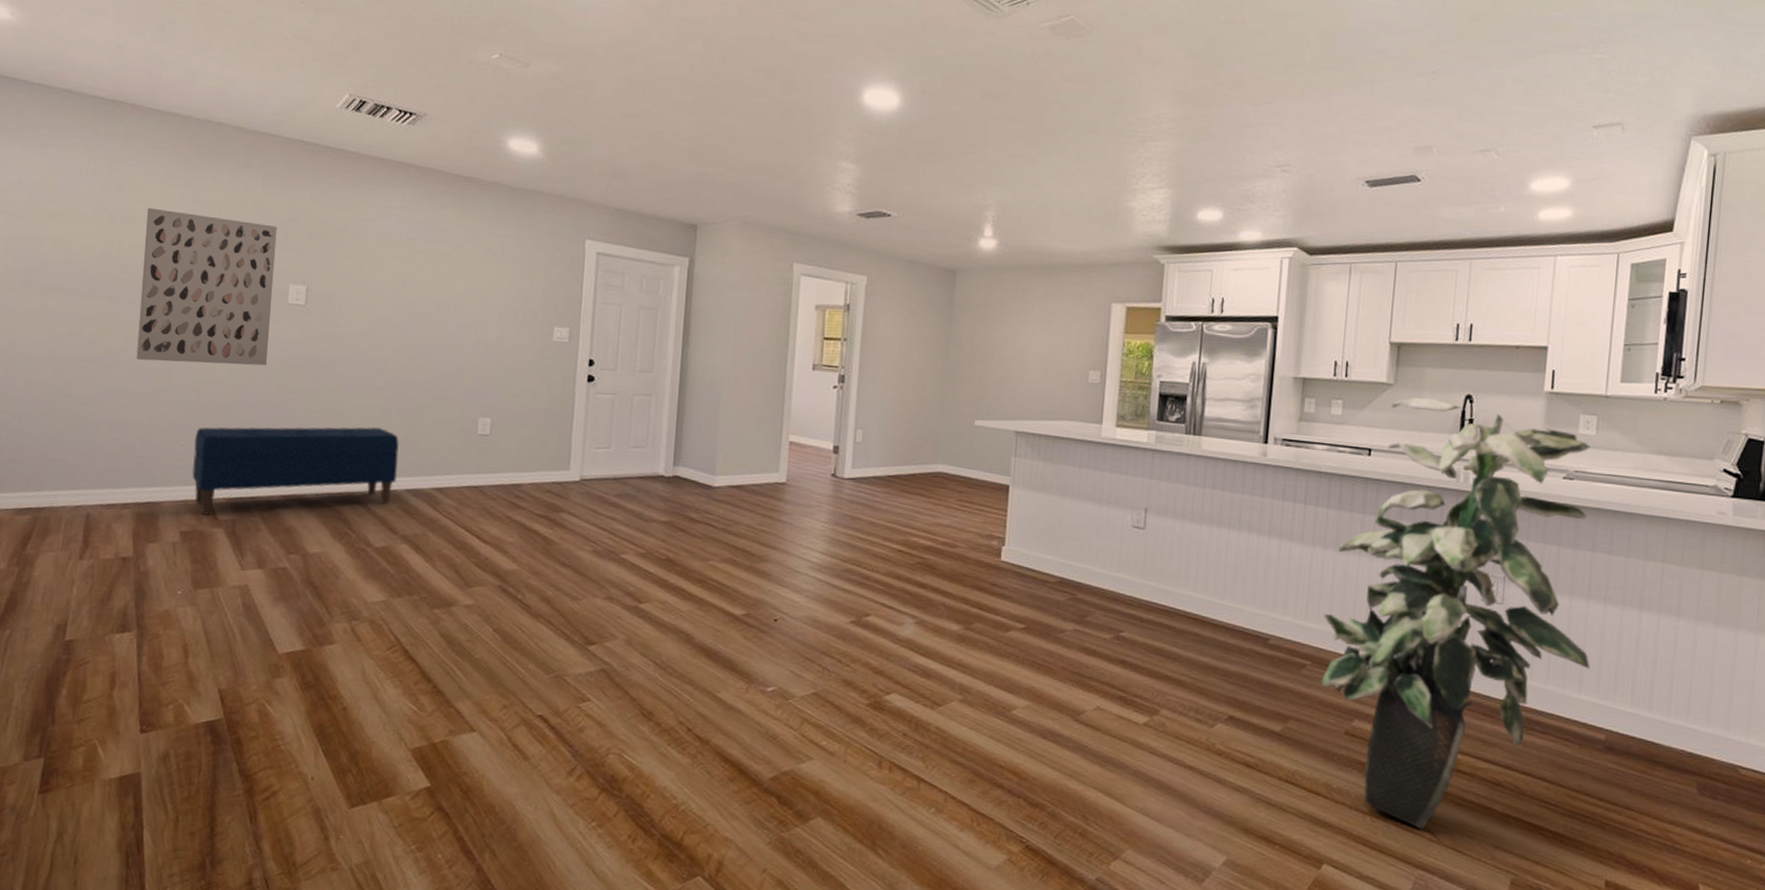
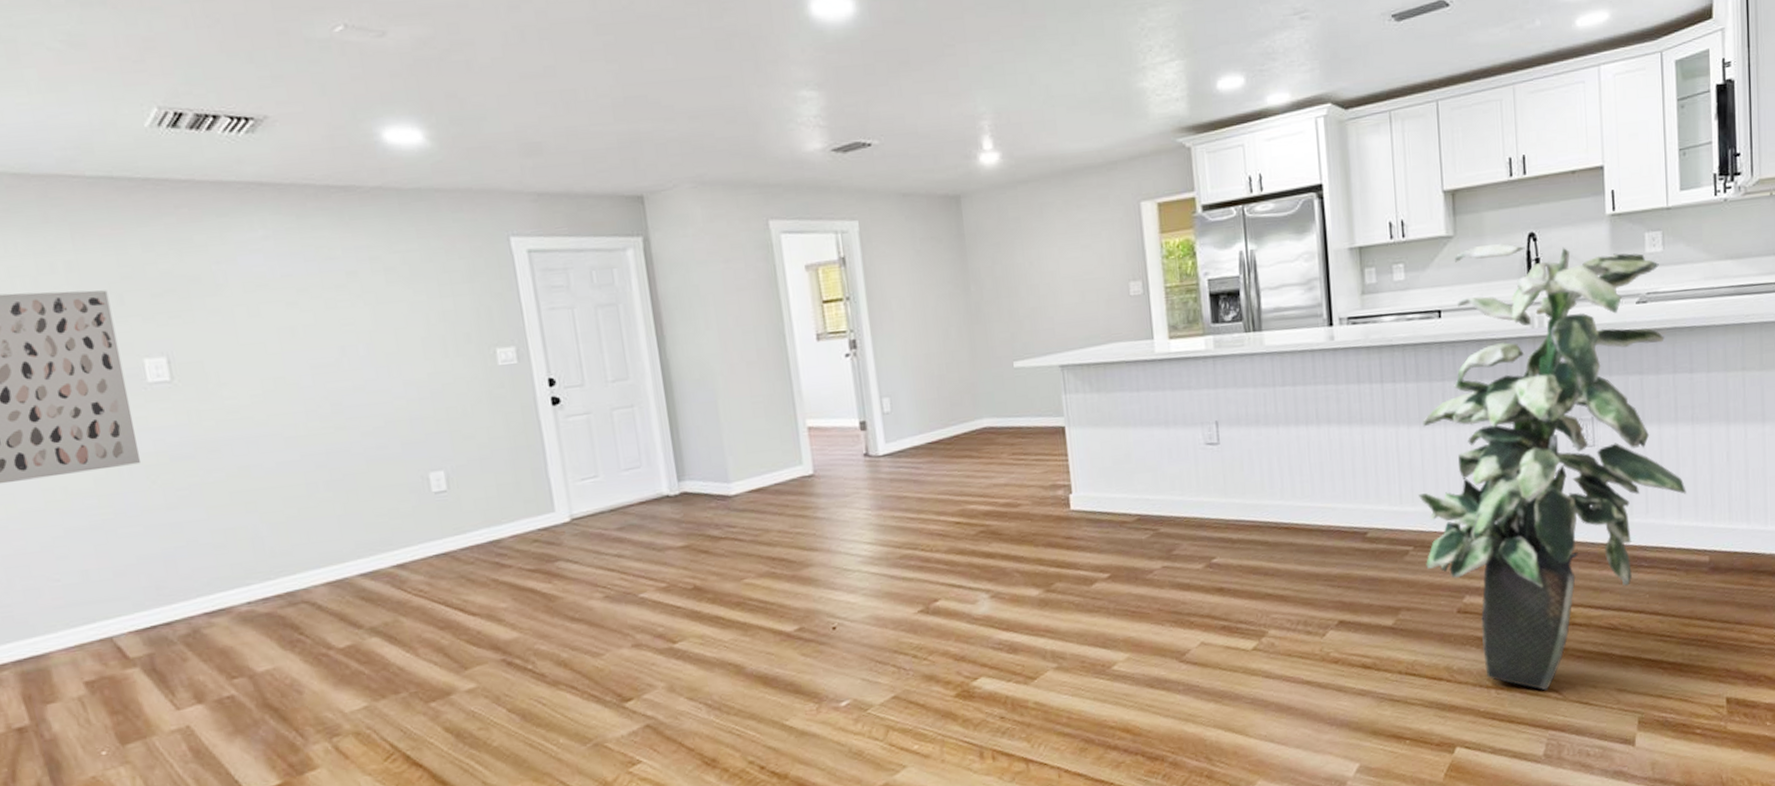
bench: present [191,426,399,515] -> none [69,509,345,657]

